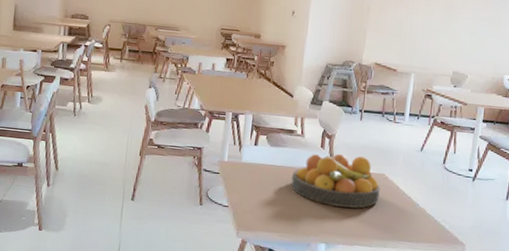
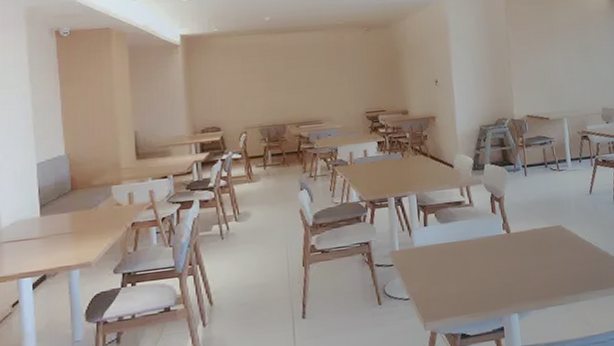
fruit bowl: present [291,153,380,209] -> none [469,212,561,272]

